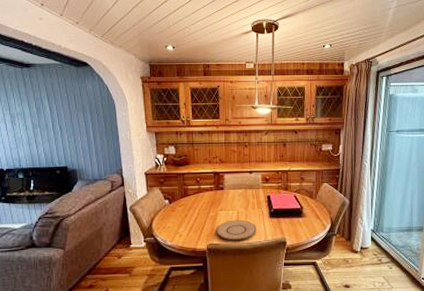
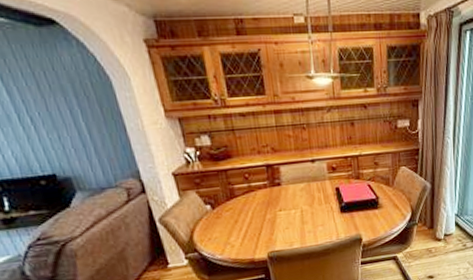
plate: present [216,219,257,241] -> none [276,219,326,245]

